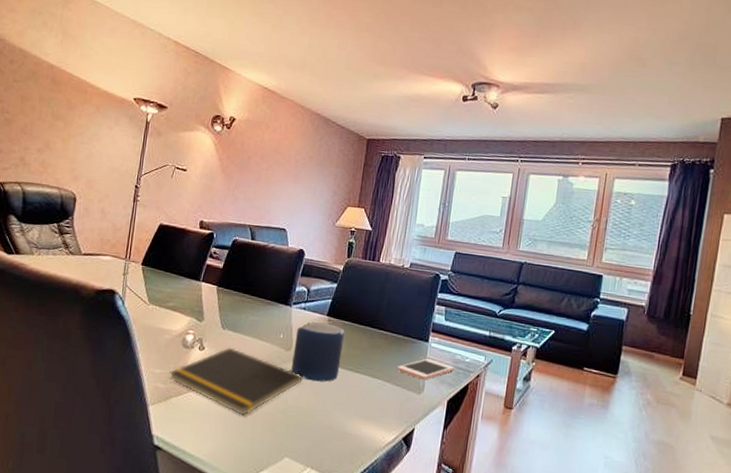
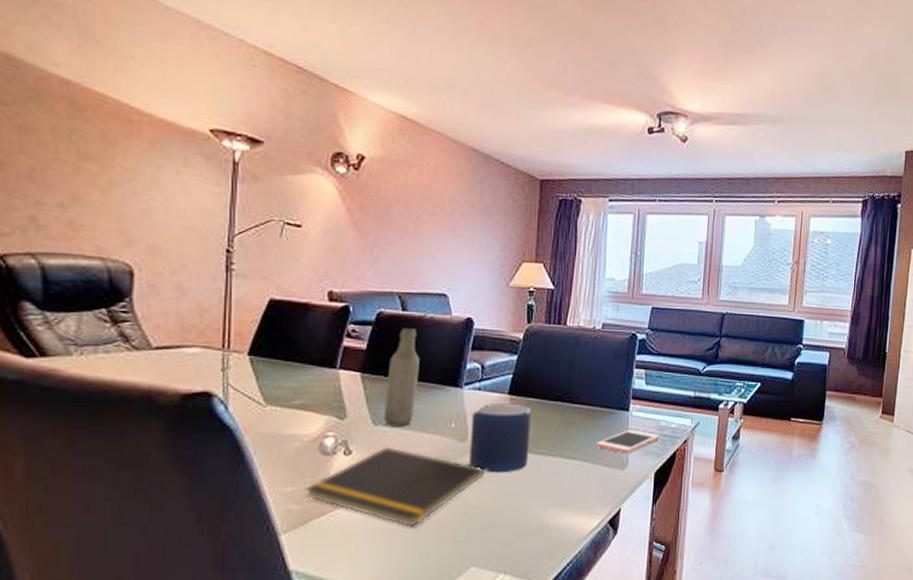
bottle: none [230,254,261,333] -> present [383,328,420,426]

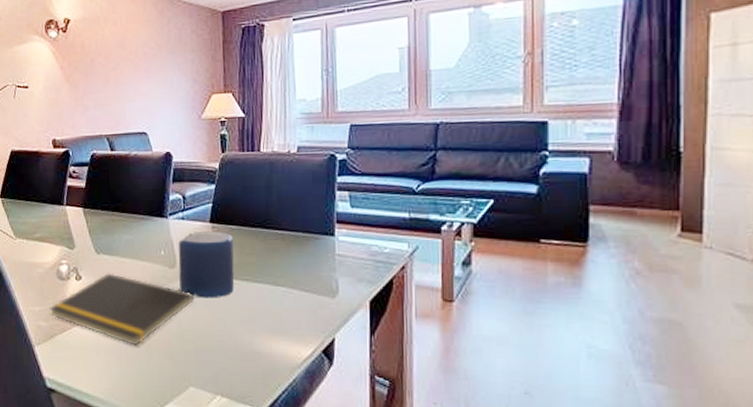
bottle: present [383,328,420,426] -> none [103,166,130,254]
cell phone: present [597,429,660,454] -> none [302,255,372,281]

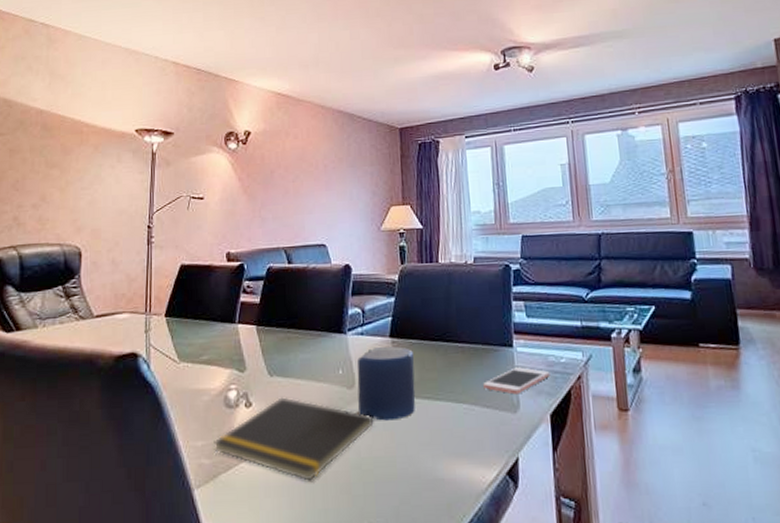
cell phone: none [302,255,372,281] -> present [483,367,550,395]

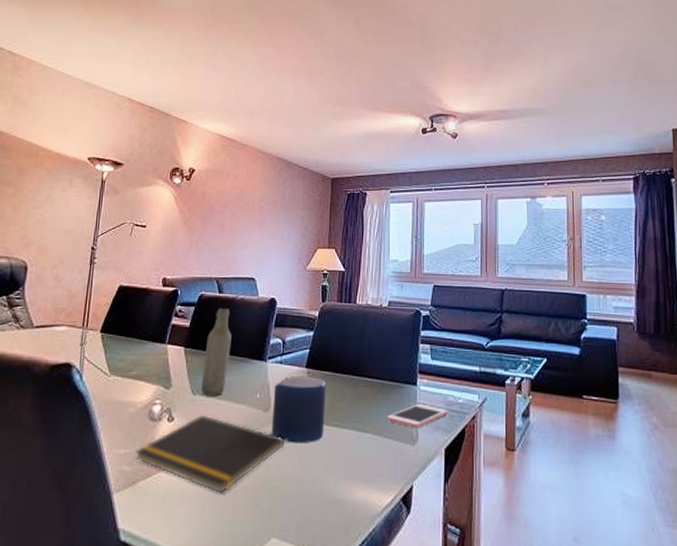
bottle: none [277,280,306,376] -> present [200,308,232,396]

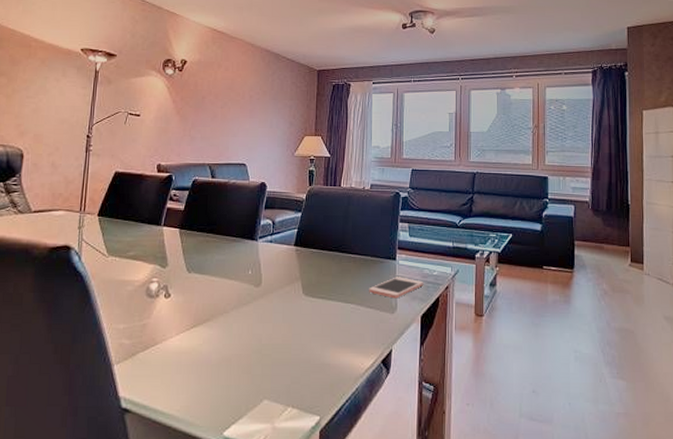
notepad: present [135,415,285,493] -> none [134,291,275,362]
bottle: present [200,308,232,396] -> none [195,192,224,273]
candle: present [270,376,326,444] -> none [262,254,313,315]

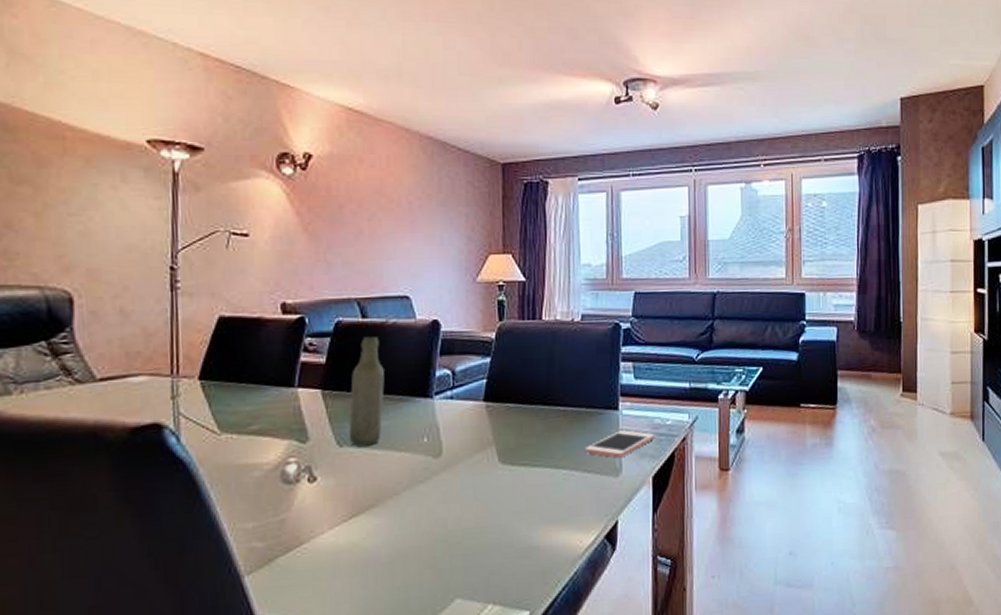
bottle: none [195,192,224,273] -> present [348,337,385,446]

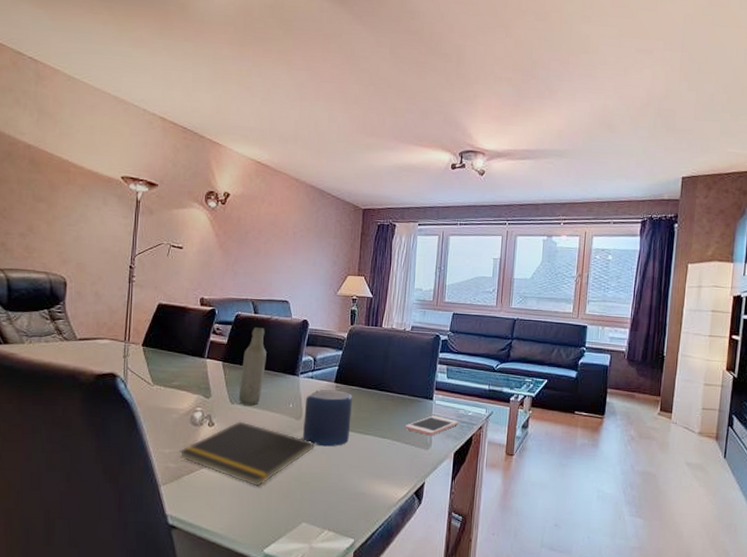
notepad: none [268,469,463,559] -> present [179,421,315,487]
candle: none [445,411,511,491] -> present [302,390,352,447]

